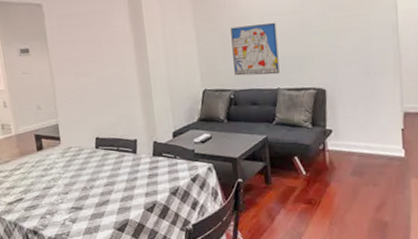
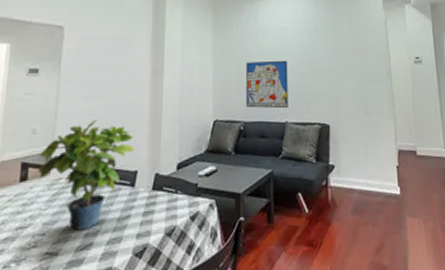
potted plant: none [47,94,132,190] -> present [37,120,136,230]

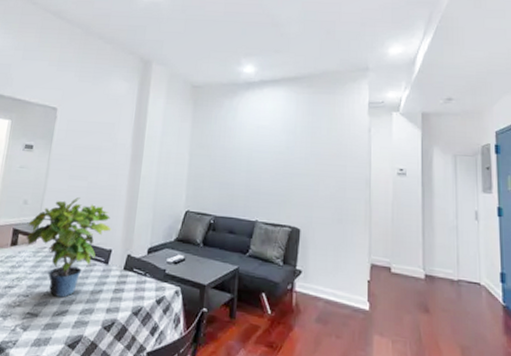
wall art: present [246,60,288,109] -> none [218,157,263,208]

